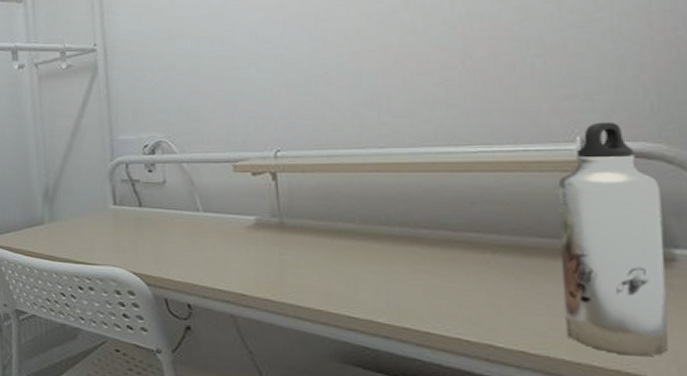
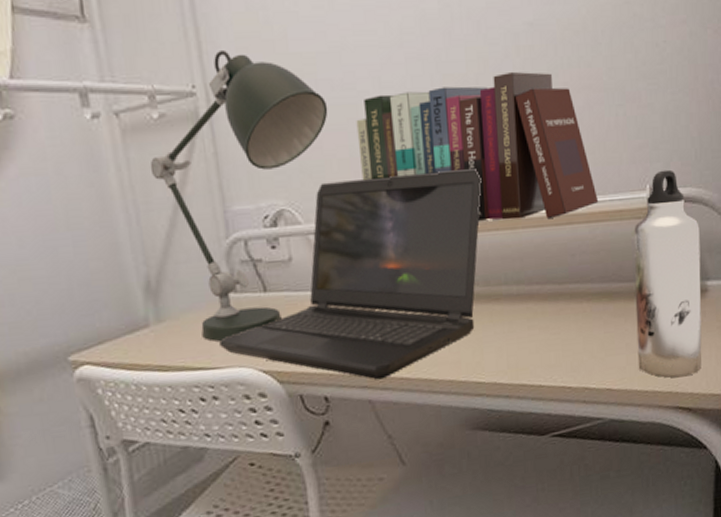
desk lamp: none [56,18,207,244] -> present [150,51,328,342]
laptop computer: none [98,112,361,297] -> present [219,167,482,380]
books: none [232,25,509,164] -> present [356,71,599,221]

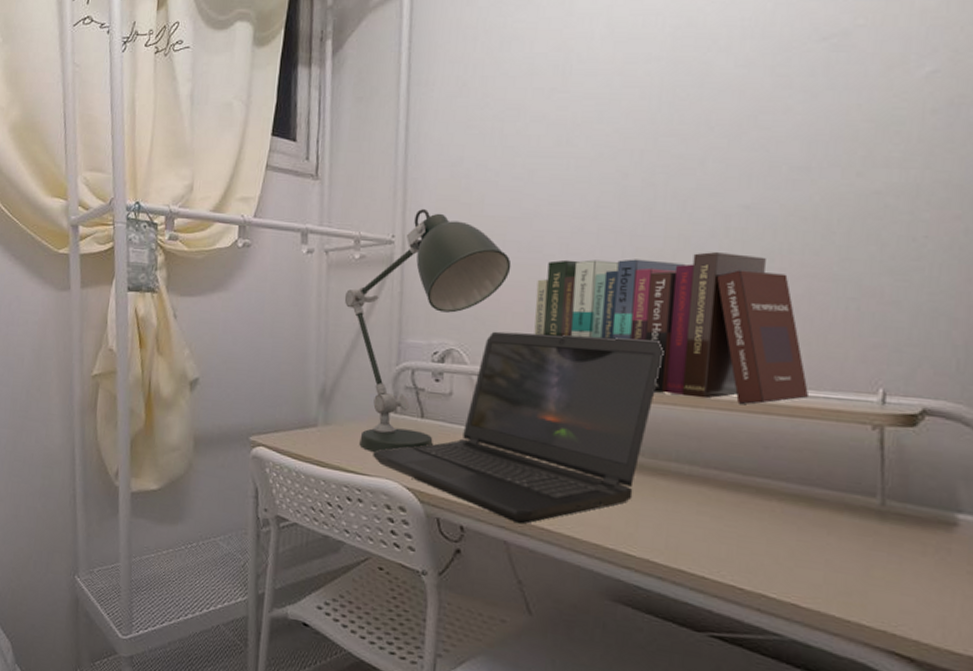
water bottle: present [633,169,702,378] -> none [839,375,953,620]

